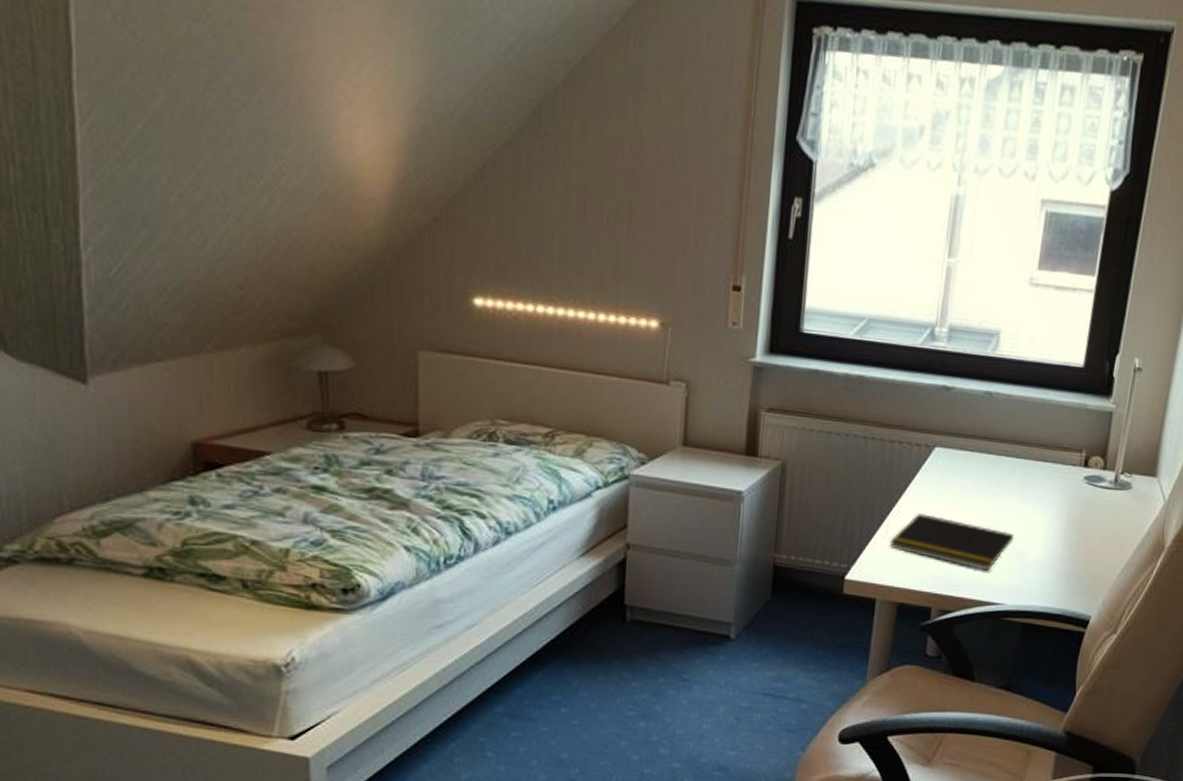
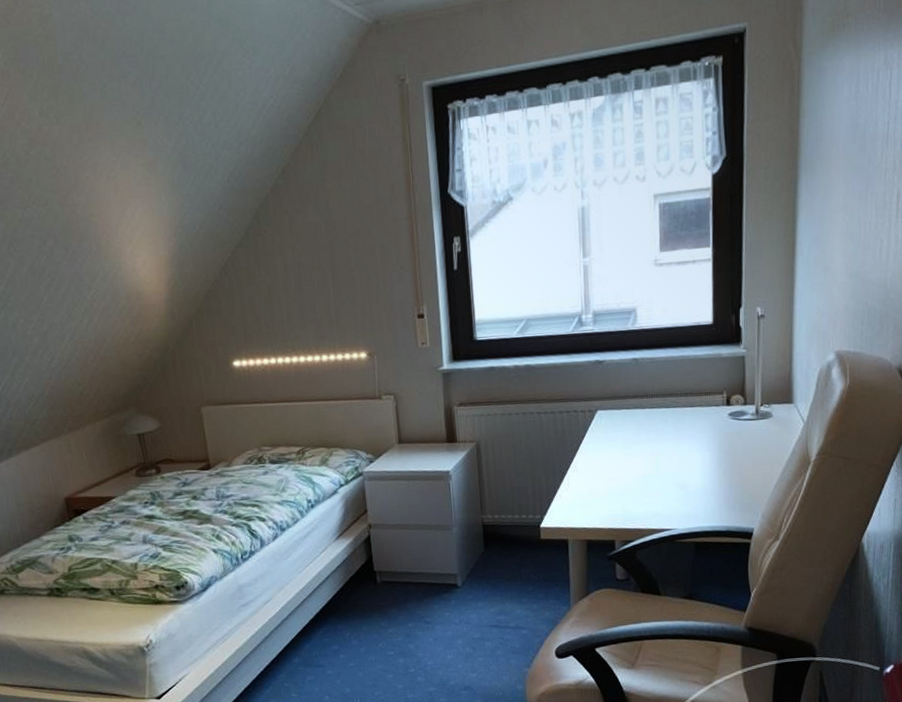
notepad: present [889,514,1014,571] -> none [572,466,676,504]

